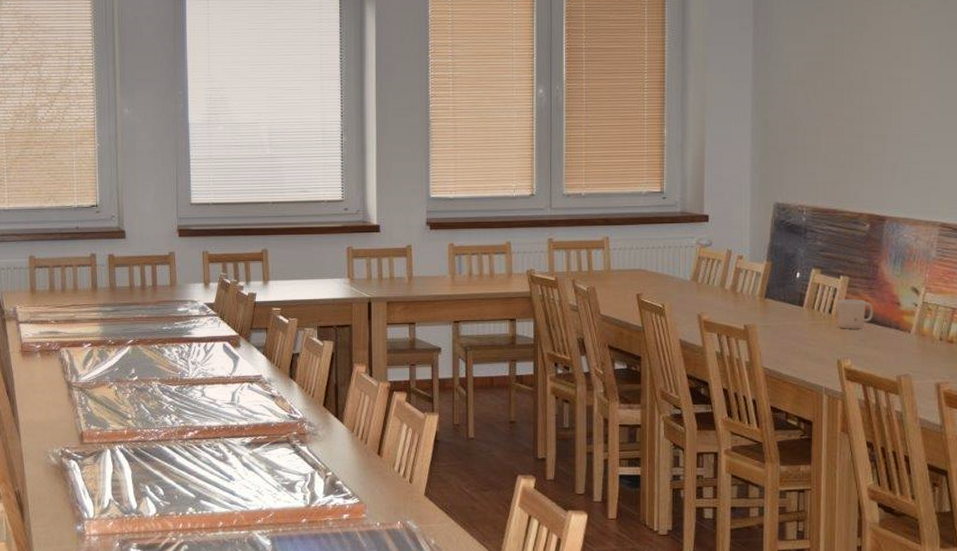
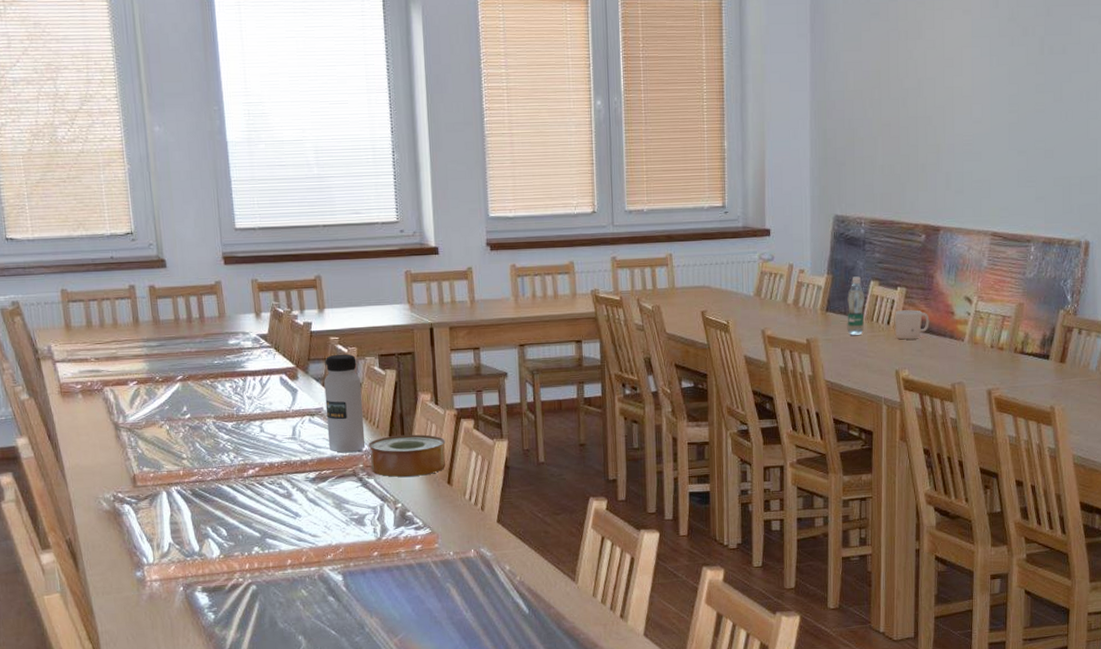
water bottle: none [264,324,300,420] -> present [324,354,366,453]
adhesive tape: none [303,405,378,446] -> present [368,434,446,477]
bottle: none [786,264,805,323] -> present [847,276,864,335]

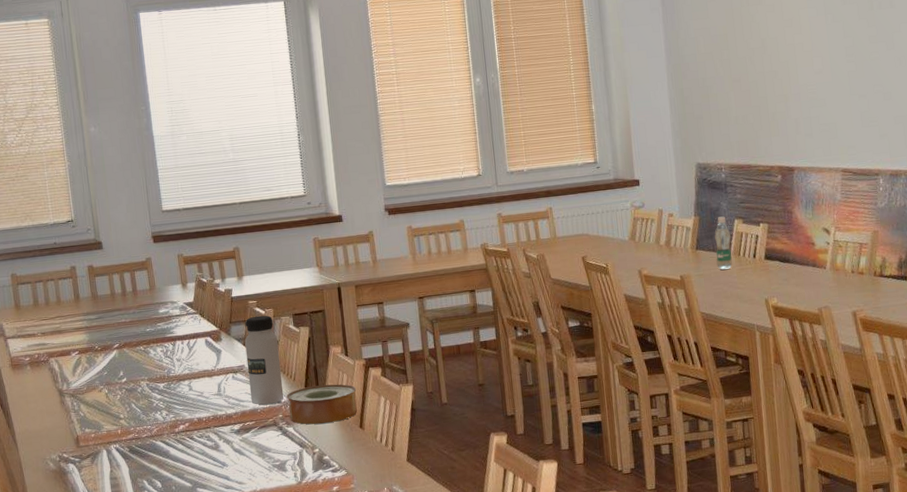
mug: present [895,310,929,340] -> none [759,243,793,271]

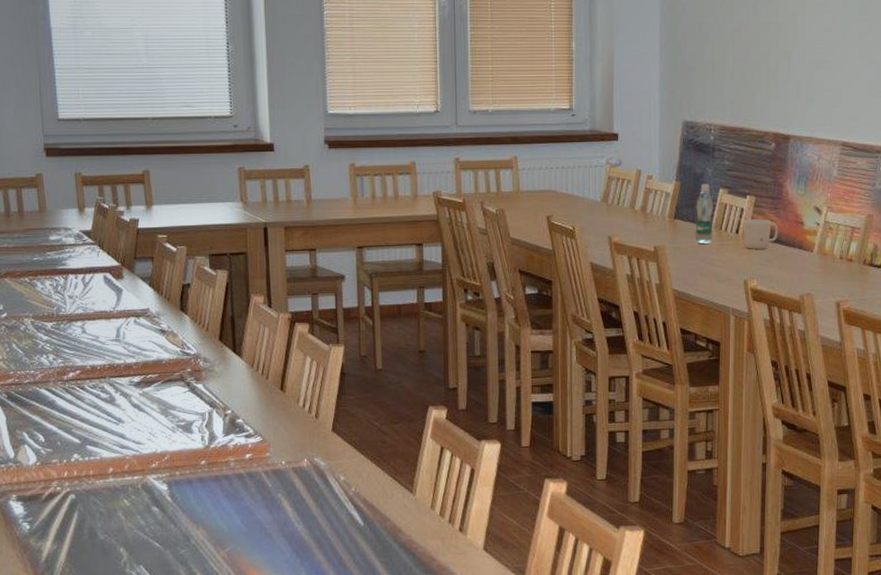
water bottle: present [244,315,284,405] -> none [151,252,194,357]
adhesive tape: present [286,384,357,425] -> none [196,338,279,382]
mug: none [759,243,793,271] -> present [744,219,779,249]

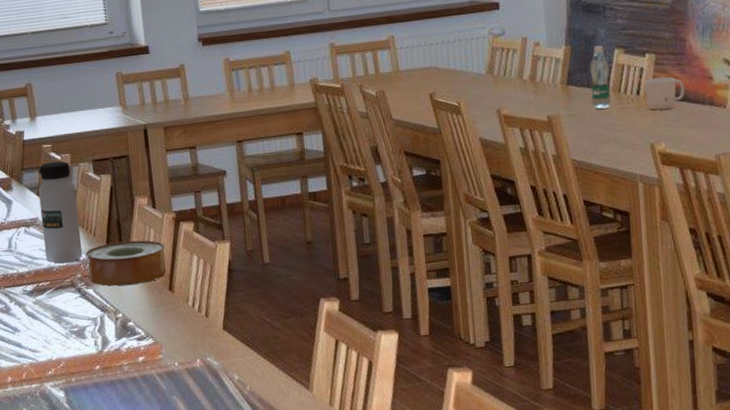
water bottle: none [151,252,194,357] -> present [38,161,83,263]
adhesive tape: none [196,338,279,382] -> present [85,240,166,286]

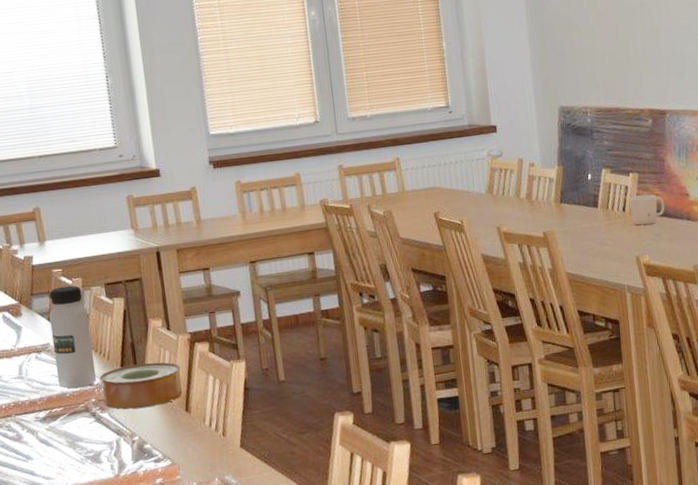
bottle: present [589,45,611,109] -> none [580,165,600,225]

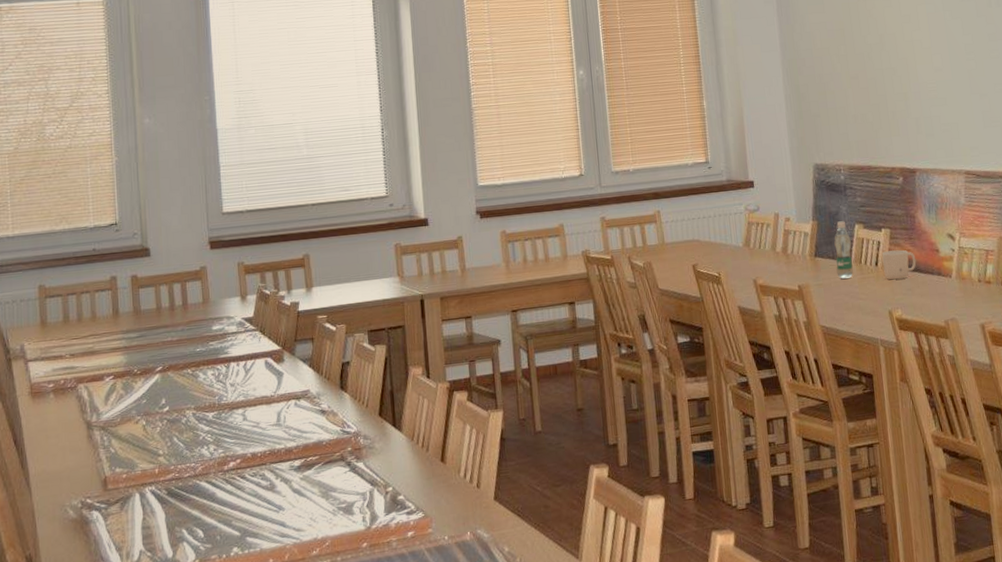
water bottle: present [48,285,97,389] -> none [311,332,354,437]
adhesive tape: present [99,362,182,410] -> none [357,410,439,459]
bottle: none [580,165,600,225] -> present [834,221,853,279]

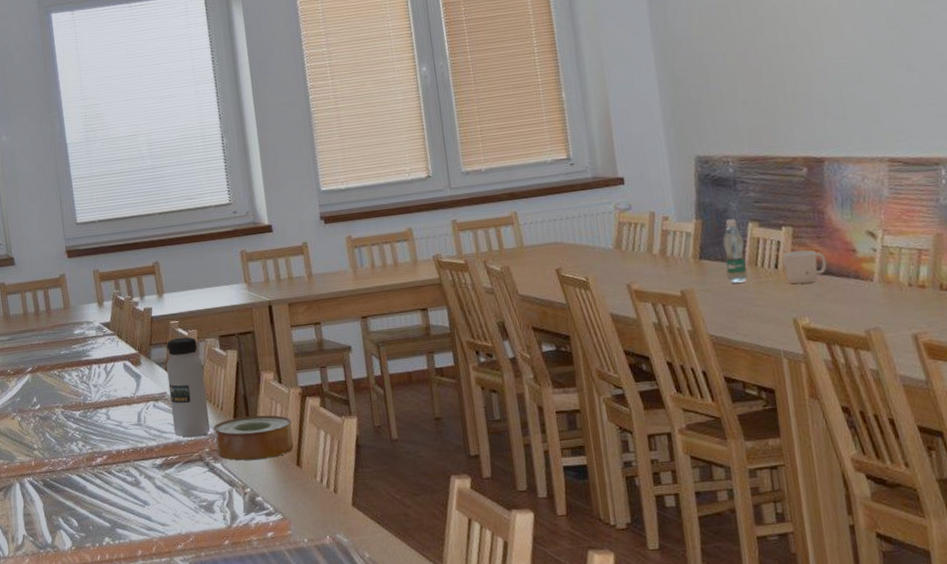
water bottle: none [311,332,354,437] -> present [166,337,211,438]
adhesive tape: none [357,410,439,459] -> present [213,415,293,461]

